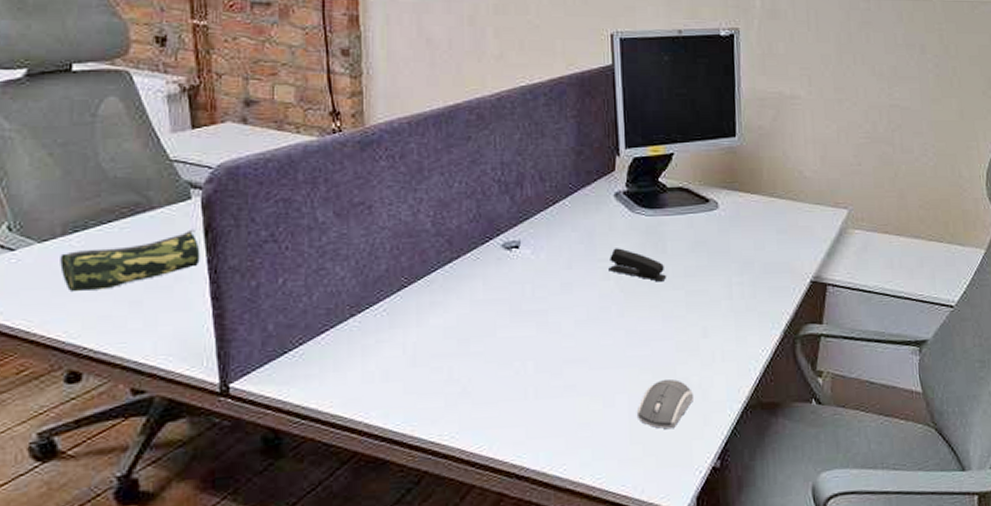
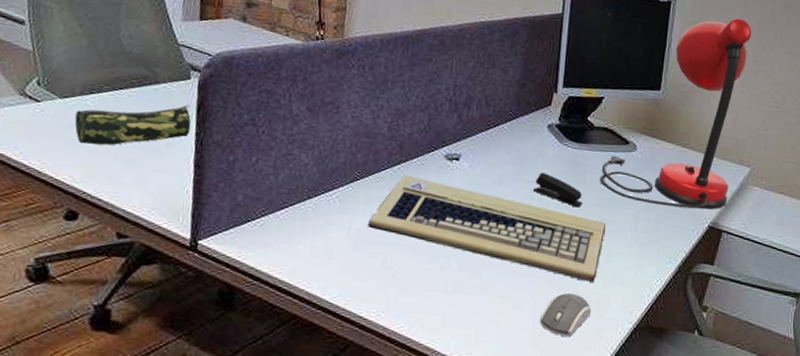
computer keyboard: none [425,273,697,364] -> present [367,174,606,282]
desk lamp: none [681,44,829,266] -> present [599,18,752,210]

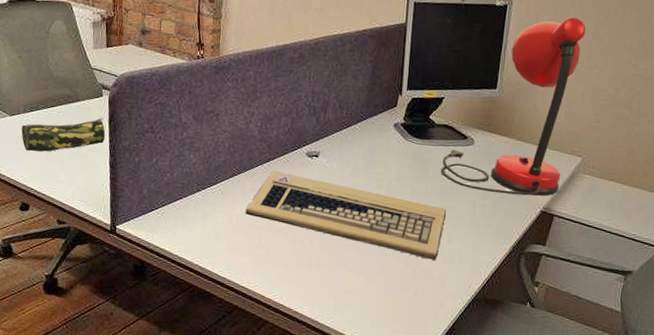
stapler: present [533,172,582,208] -> none [382,166,425,196]
computer mouse: present [539,293,591,338] -> none [388,269,434,307]

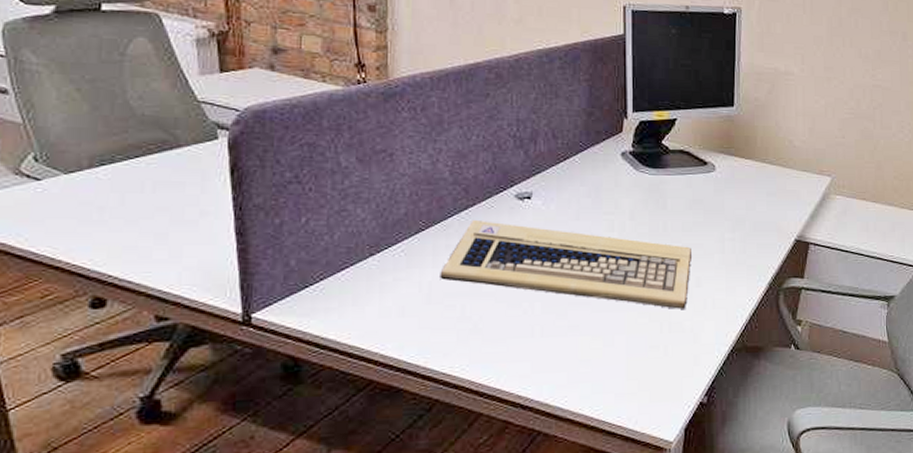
pencil case: present [21,117,106,152] -> none [86,167,226,223]
desk lamp: present [440,17,586,196] -> none [680,26,821,224]

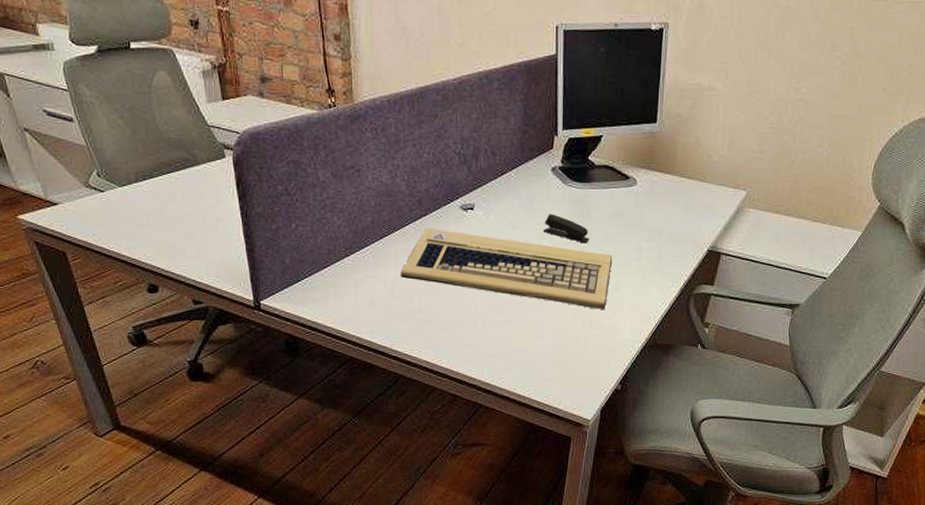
stapler: none [613,203,665,235] -> present [543,214,589,243]

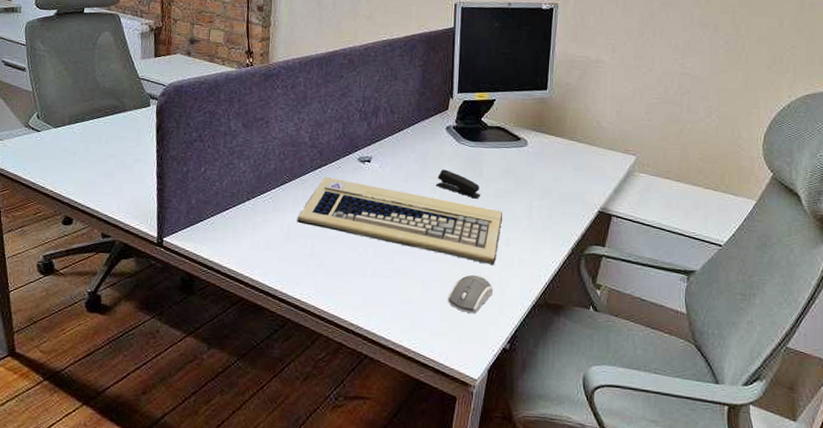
computer mouse: none [559,321,604,359] -> present [447,275,493,314]

